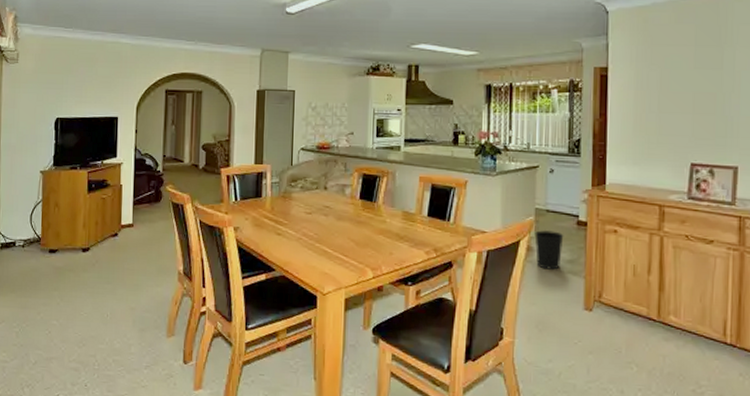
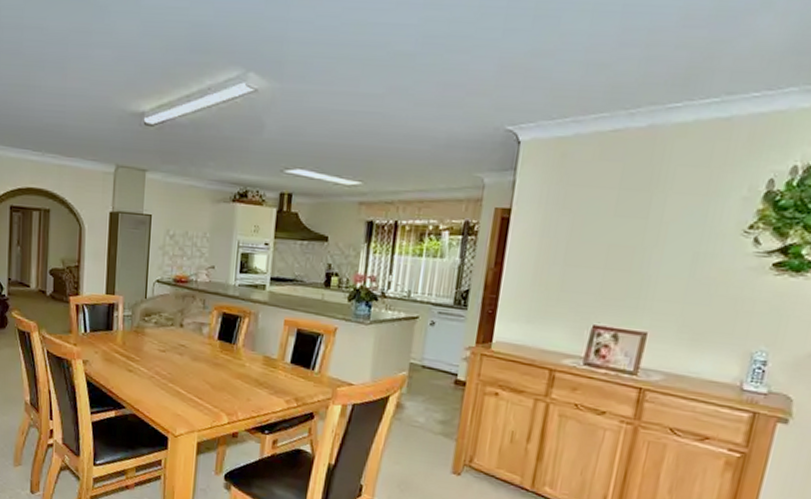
wastebasket: present [534,230,564,270] -> none [405,387,439,430]

